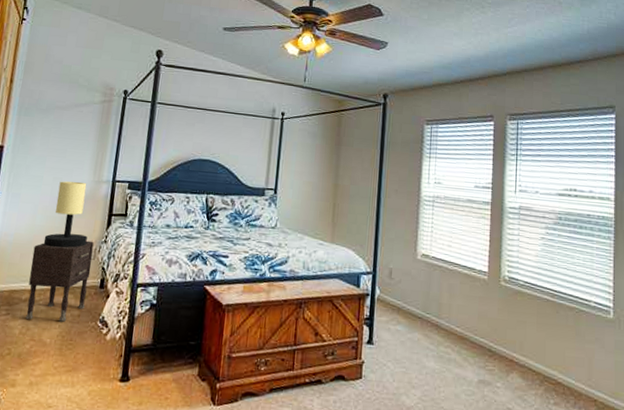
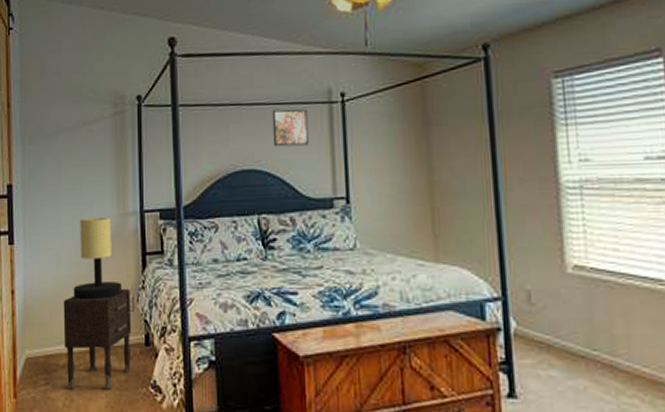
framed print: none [226,117,256,147] -> present [272,109,309,147]

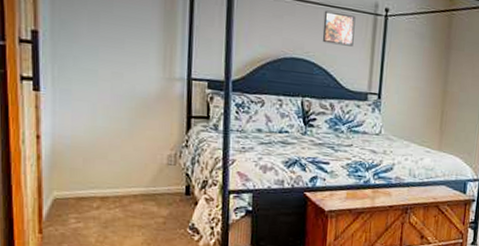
nightstand: present [63,288,132,390] -> none [98,145,173,230]
table lamp: present [73,217,122,300] -> none [110,76,164,153]

